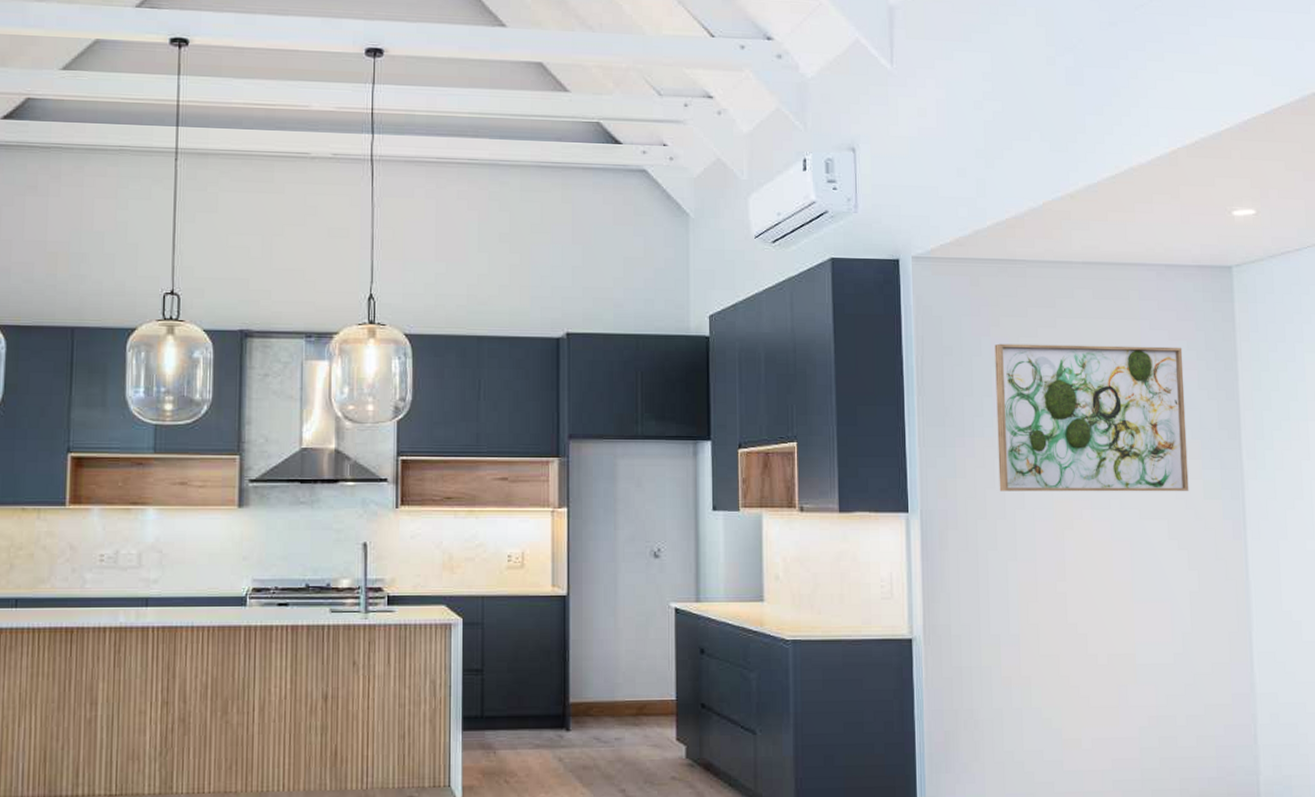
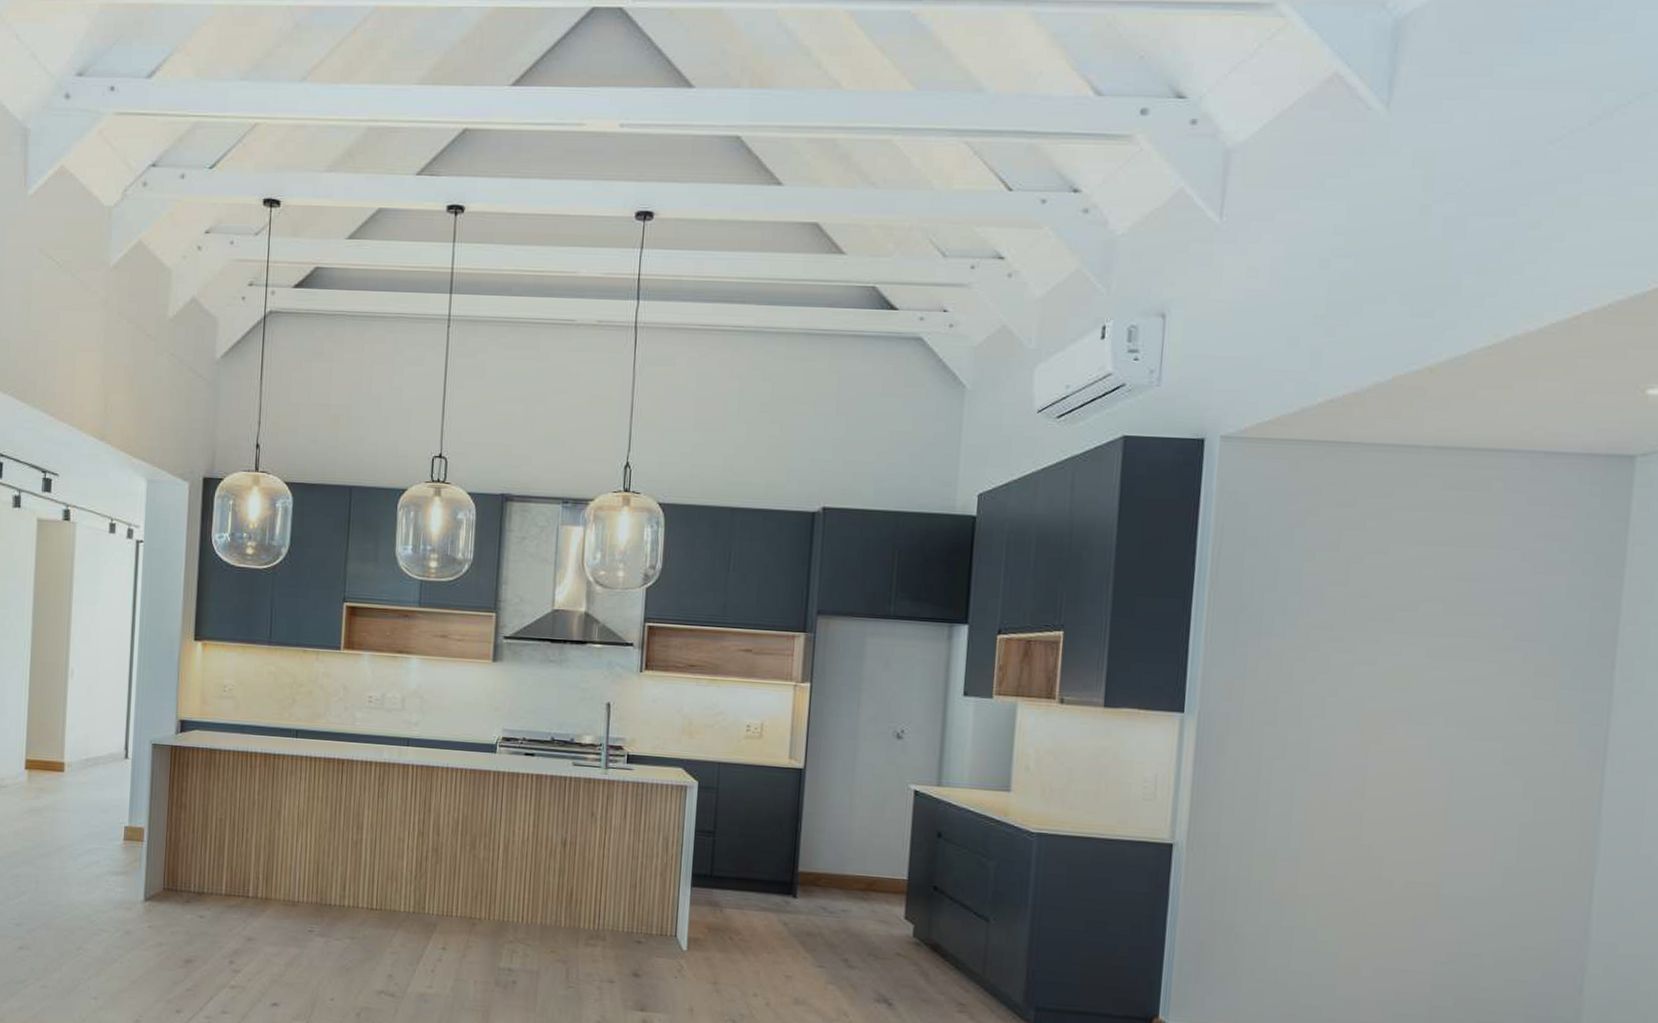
wall art: present [994,343,1189,492] -> none [1295,535,1553,712]

